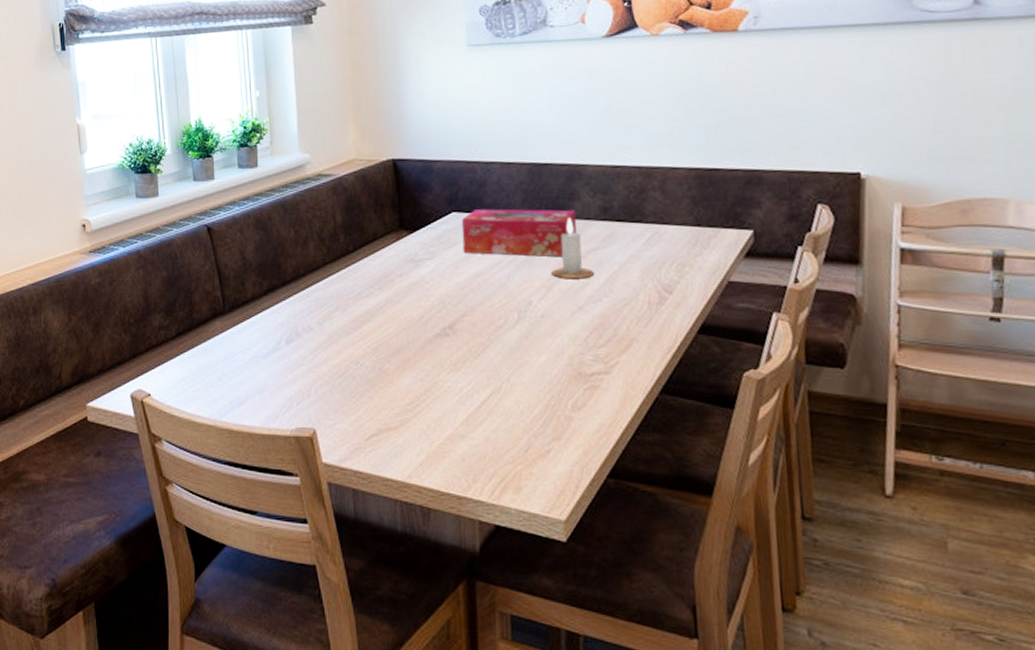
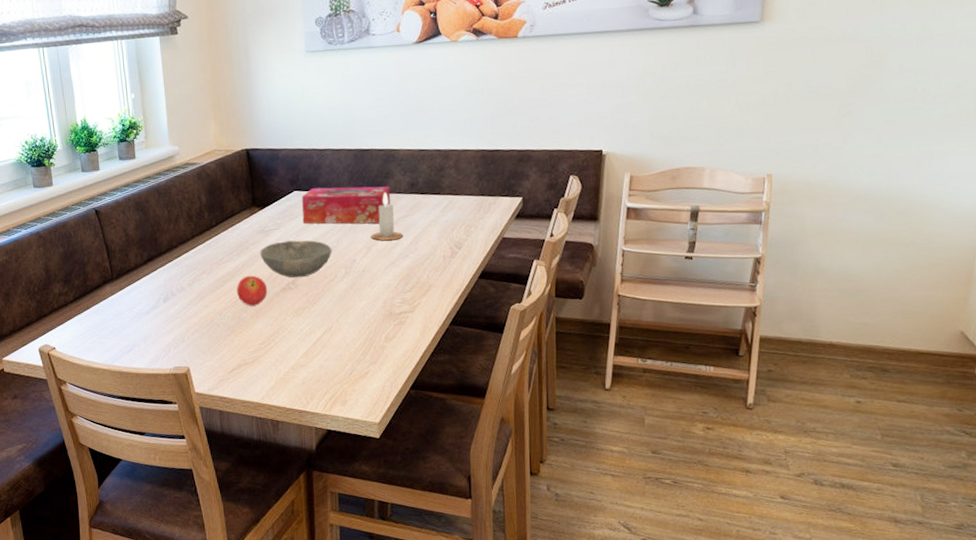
fruit: none [378,315,418,354] -> present [237,275,268,306]
bowl: none [408,273,501,322] -> present [259,240,332,278]

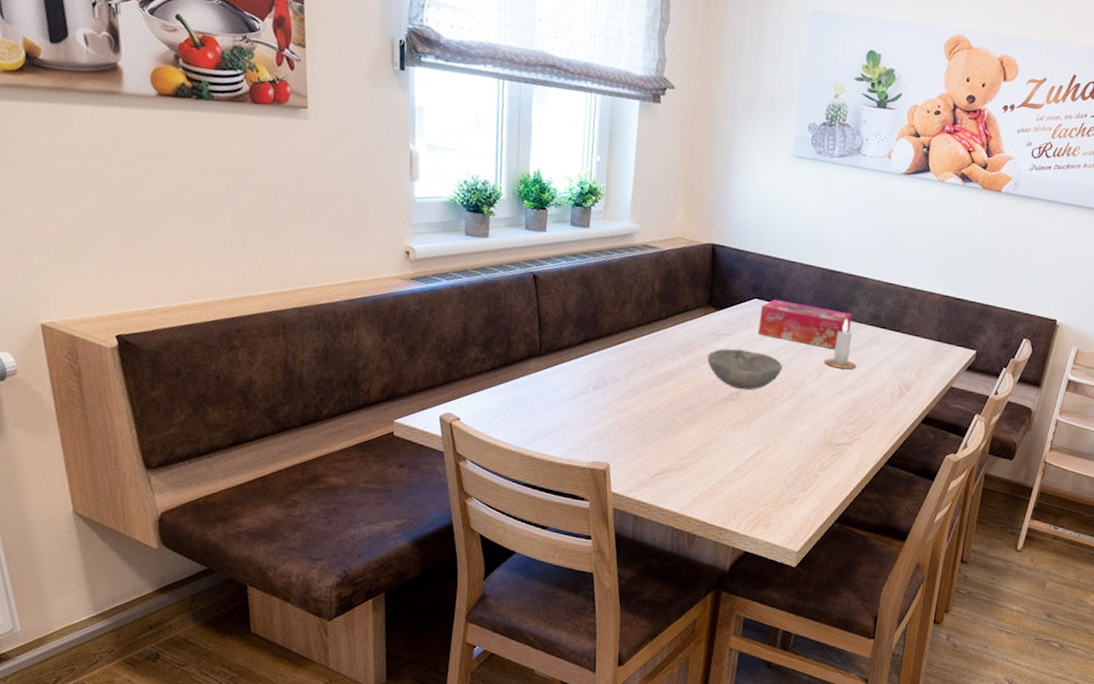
fruit: present [237,275,268,306] -> none [675,377,709,411]

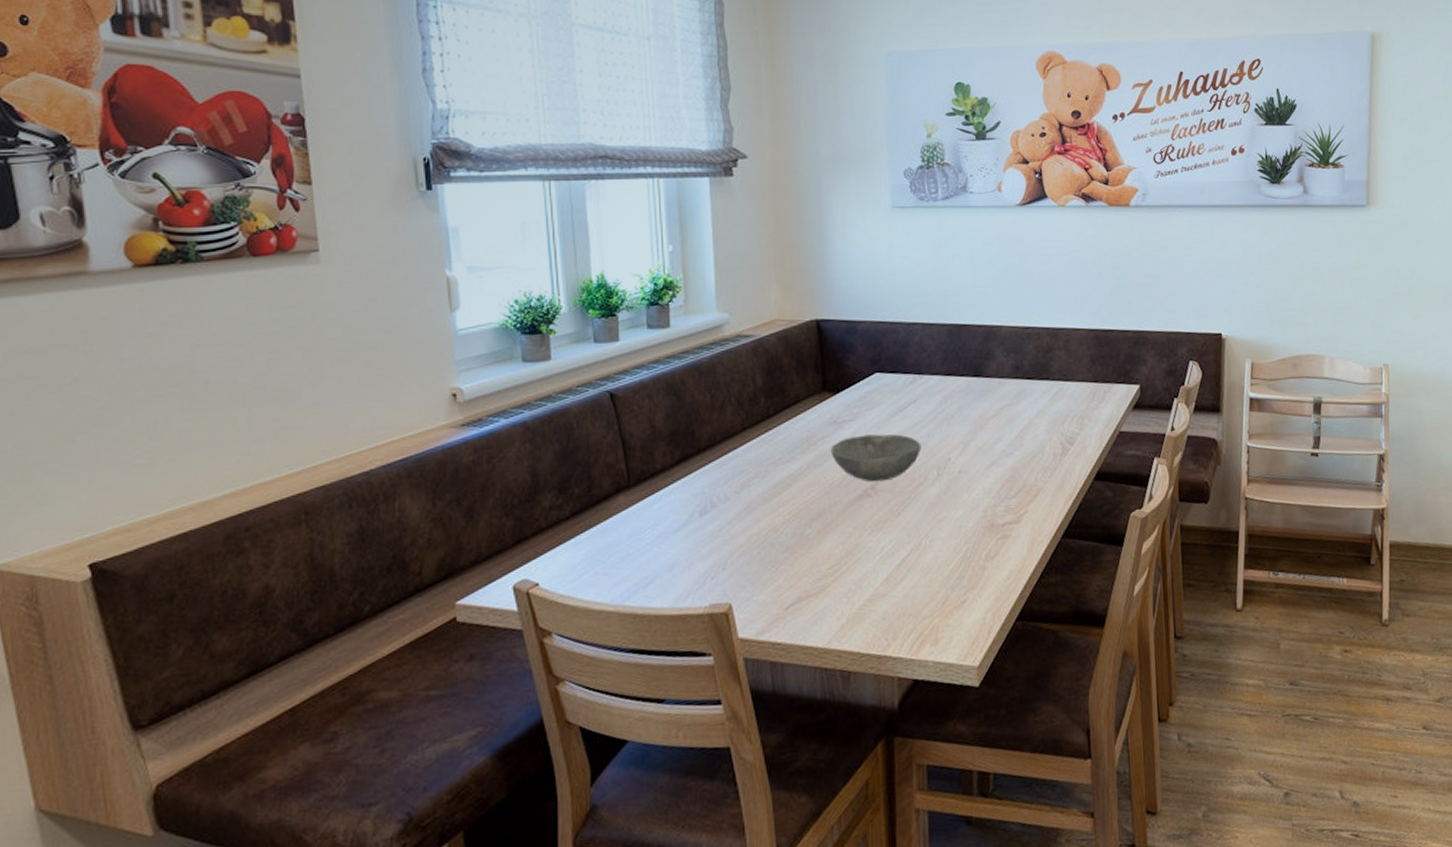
tissue box: present [757,299,853,349] -> none [884,368,992,414]
candle: present [824,319,857,370] -> none [969,376,1008,436]

